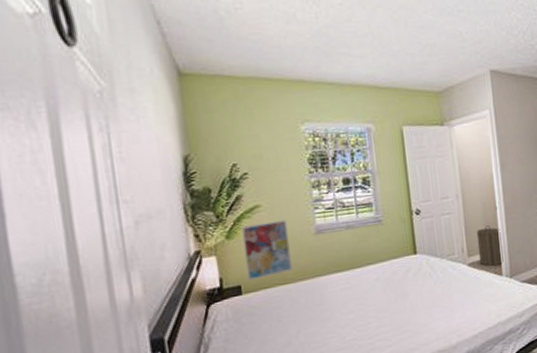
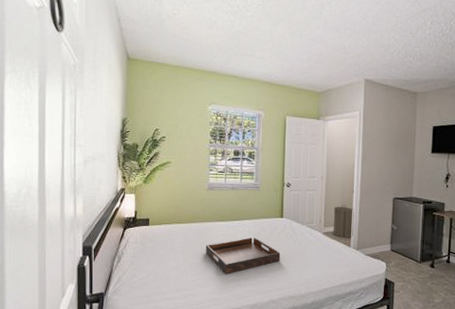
wall art: present [242,219,292,281] -> none [155,175,188,216]
serving tray: none [323,285,422,339] -> present [205,237,281,274]

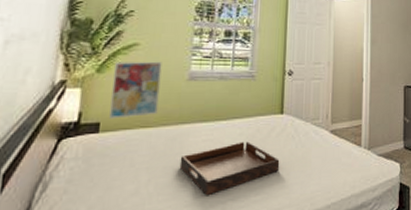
wall art: none [155,175,188,216] -> present [109,61,162,119]
laundry hamper: present [333,205,354,238] -> none [341,96,364,136]

